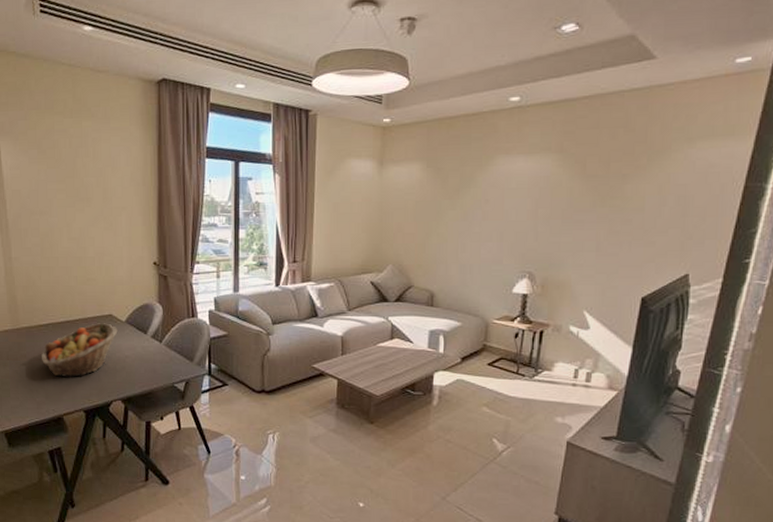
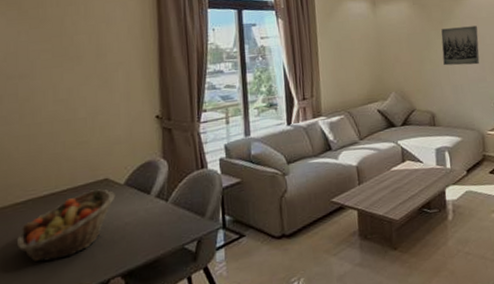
wall art: none [453,197,502,244] -> present [441,25,480,66]

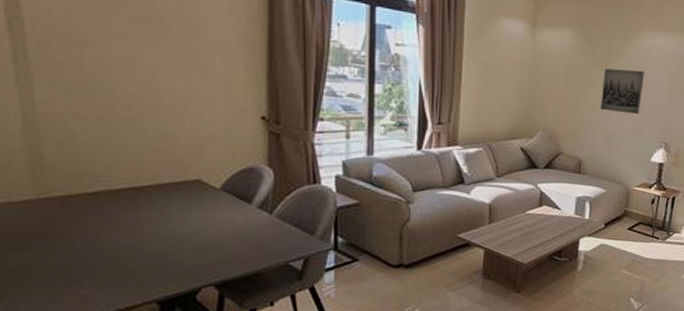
fruit basket: present [17,189,115,262] -> none [88,190,209,261]

